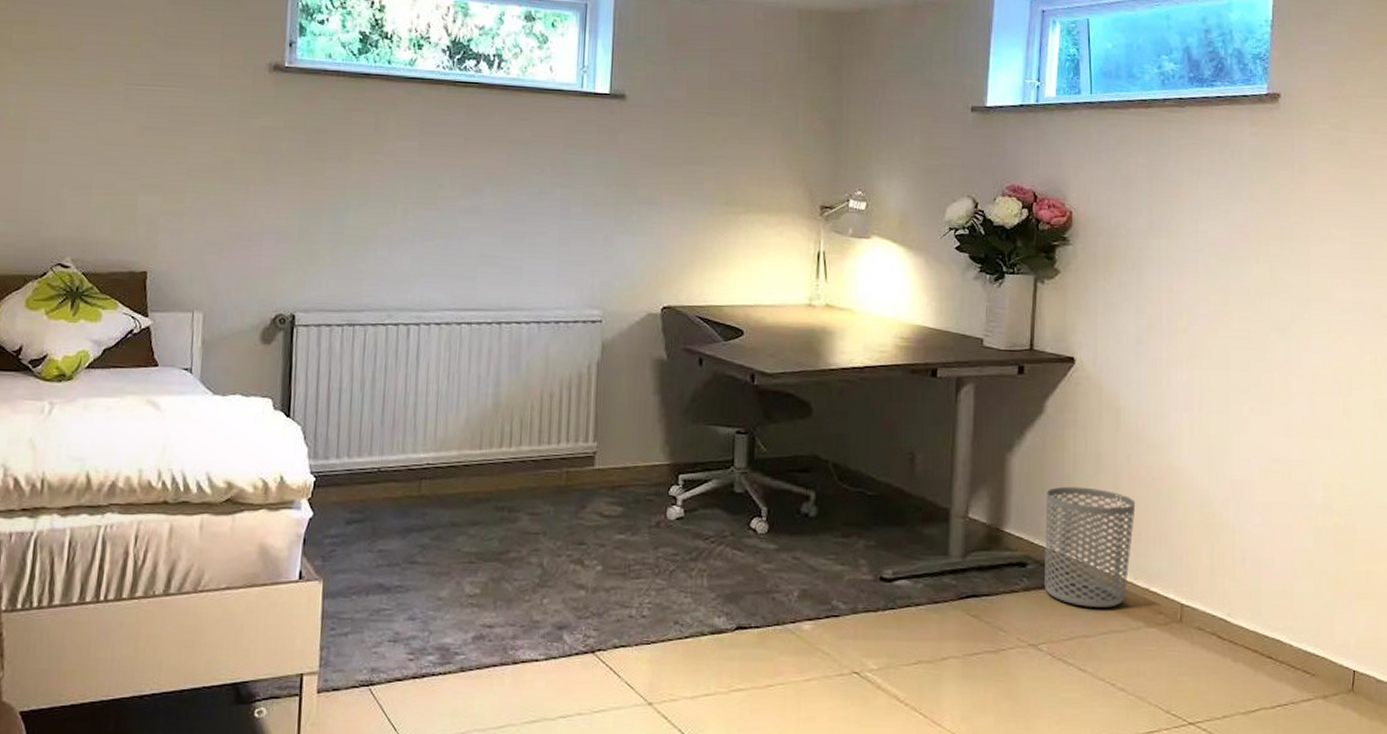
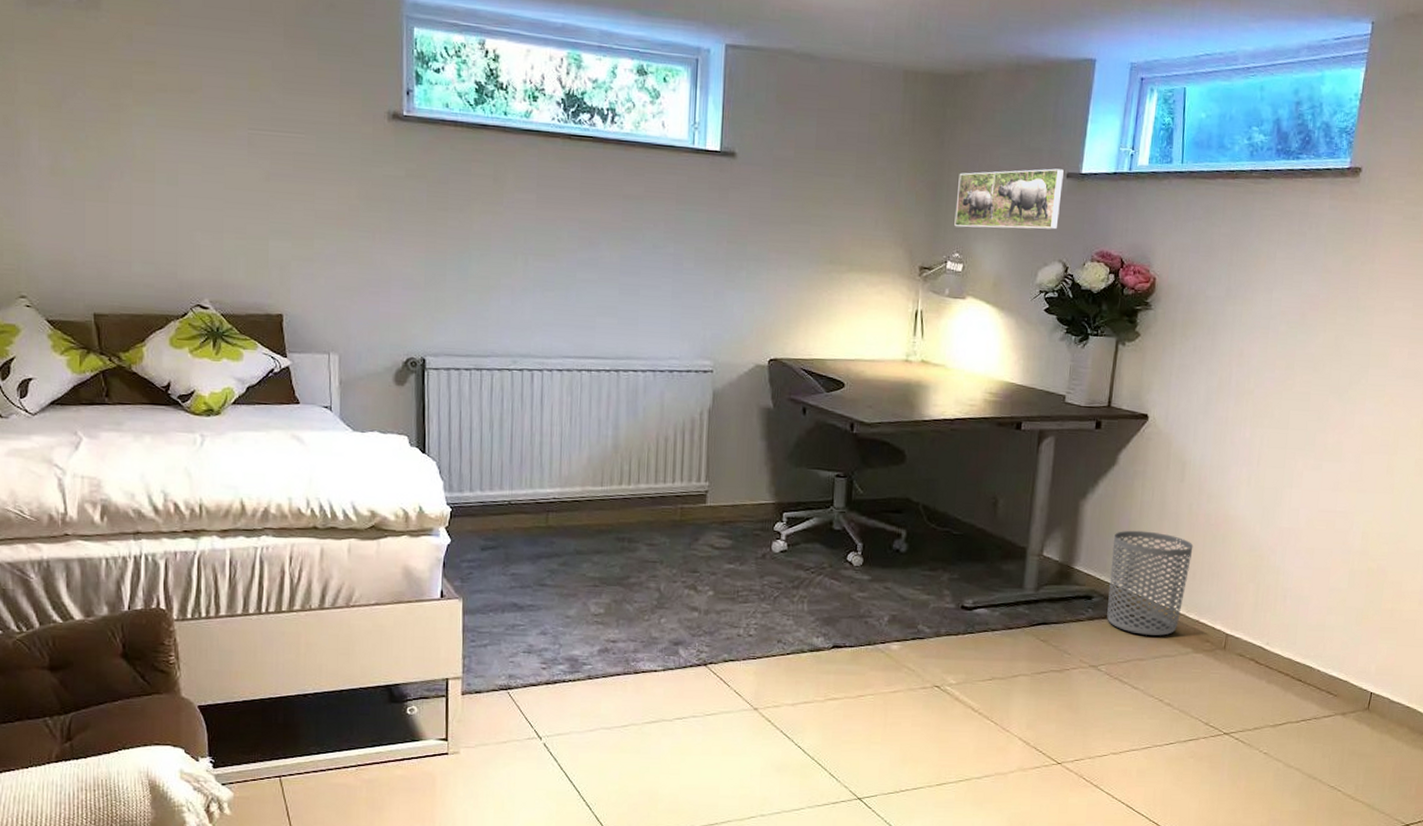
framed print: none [855,102,968,165] -> present [954,168,1064,230]

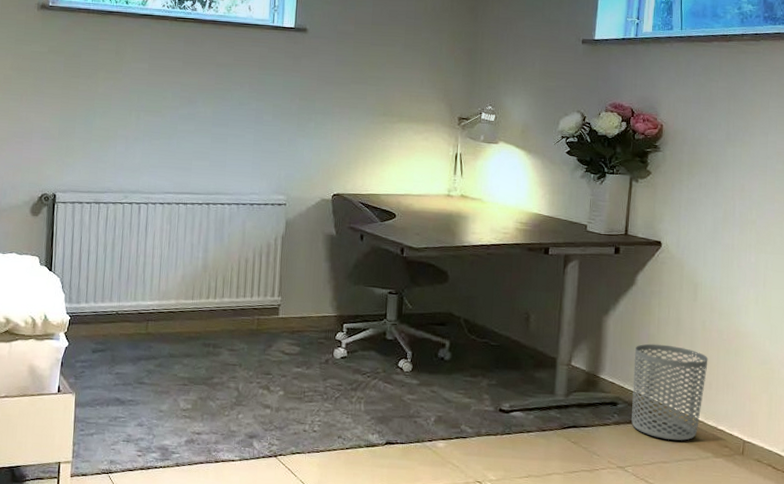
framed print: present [954,168,1064,230] -> none [487,36,579,86]

